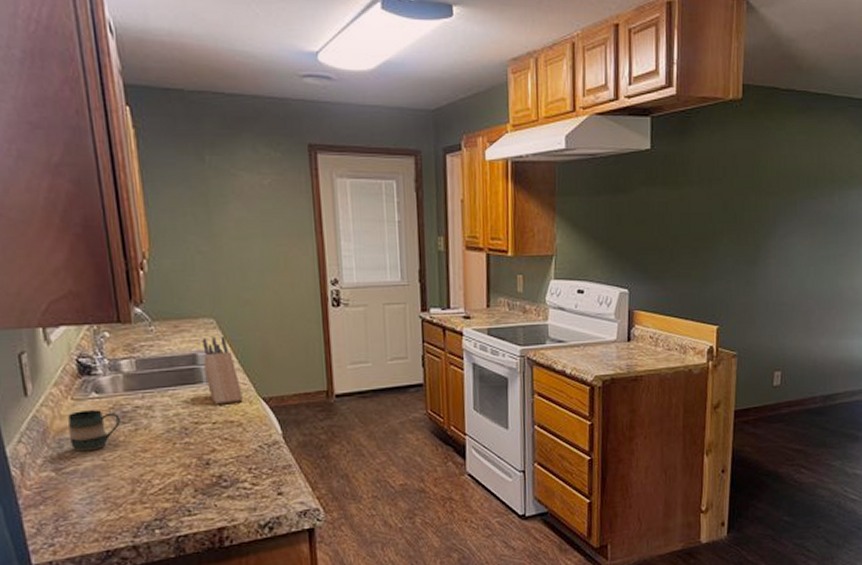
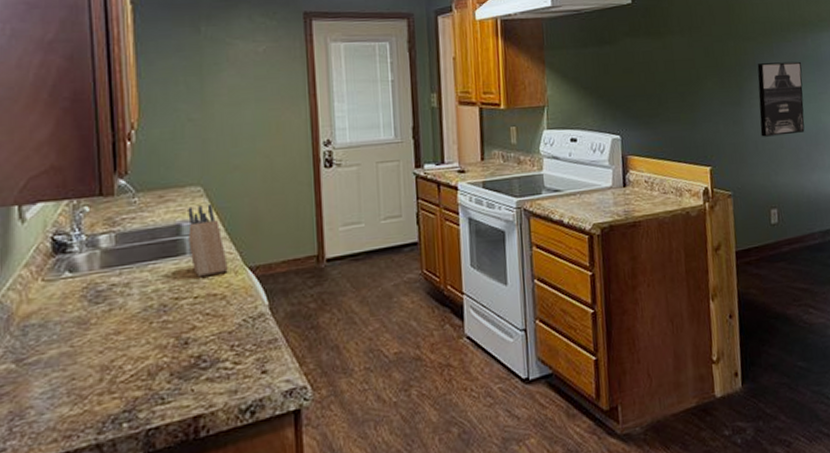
mug: present [68,410,120,452] -> none [36,290,93,339]
wall art: none [773,220,825,298] -> present [757,61,805,137]

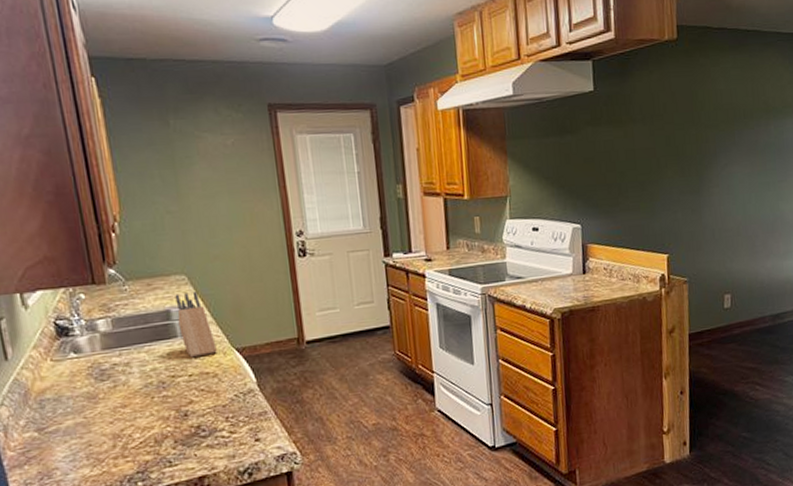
wall art: present [757,61,805,137] -> none [718,149,763,225]

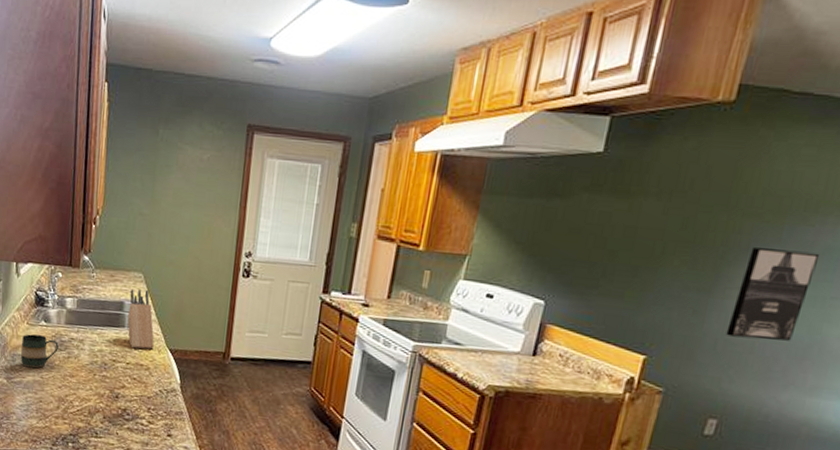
mug: none [48,369,99,411] -> present [21,334,59,369]
wall art: none [718,149,763,225] -> present [725,247,820,341]

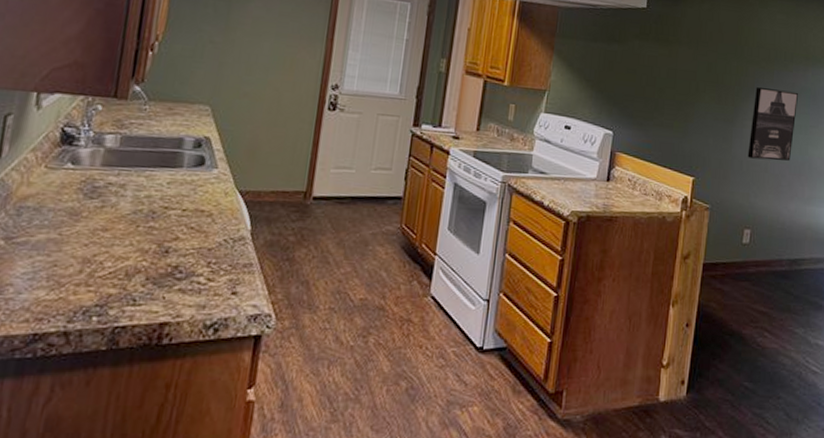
mug: present [21,334,59,369] -> none [30,180,90,223]
knife block: present [127,289,154,350] -> none [186,123,221,193]

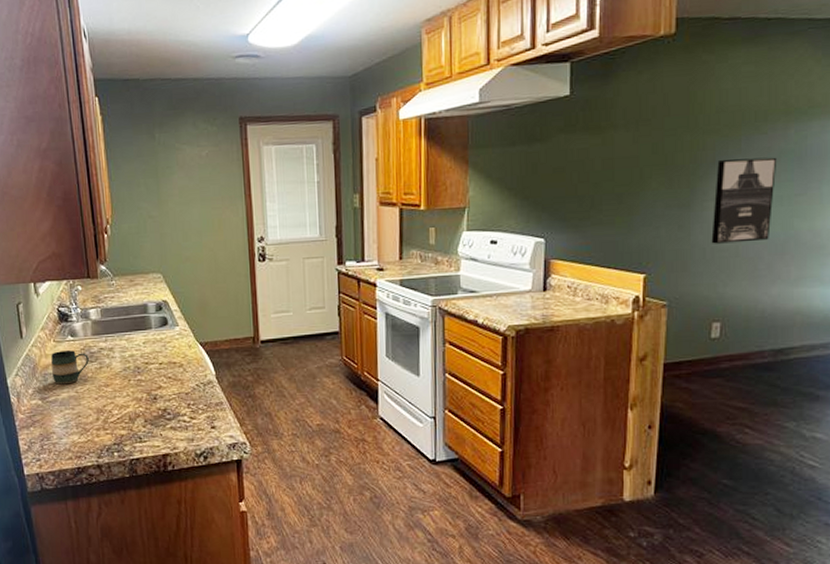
mug: none [30,180,90,223] -> present [51,350,89,385]

